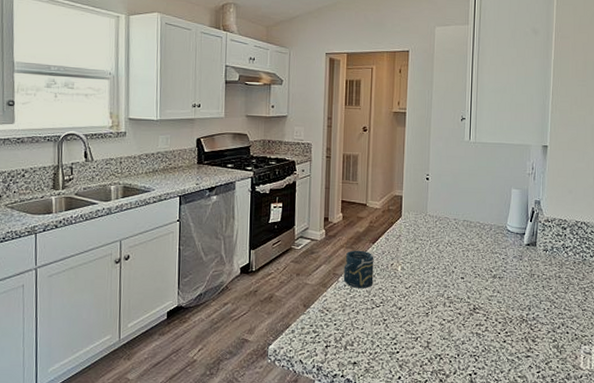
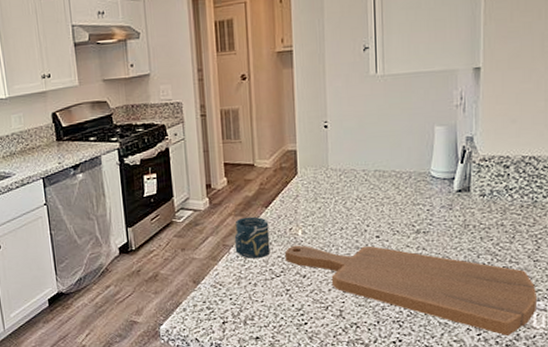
cutting board: none [386,279,584,375] -> present [285,245,536,337]

